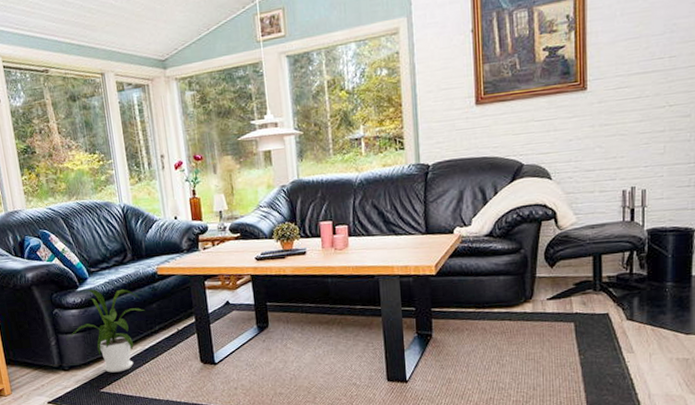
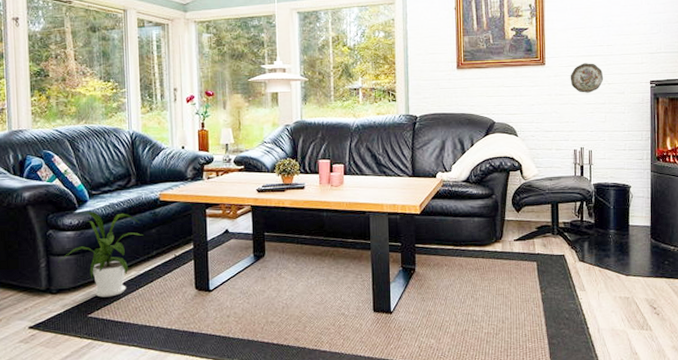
decorative plate: none [619,81,664,121] -> present [570,63,604,93]

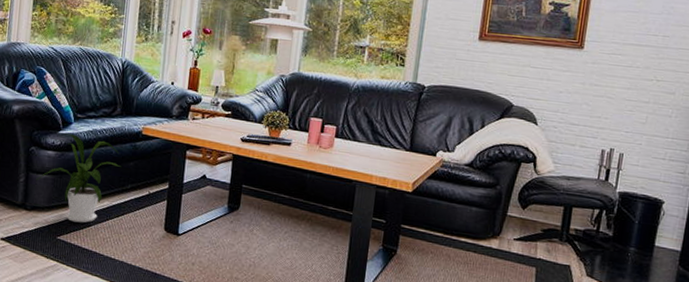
decorative plate: present [570,63,604,93] -> none [610,52,653,88]

